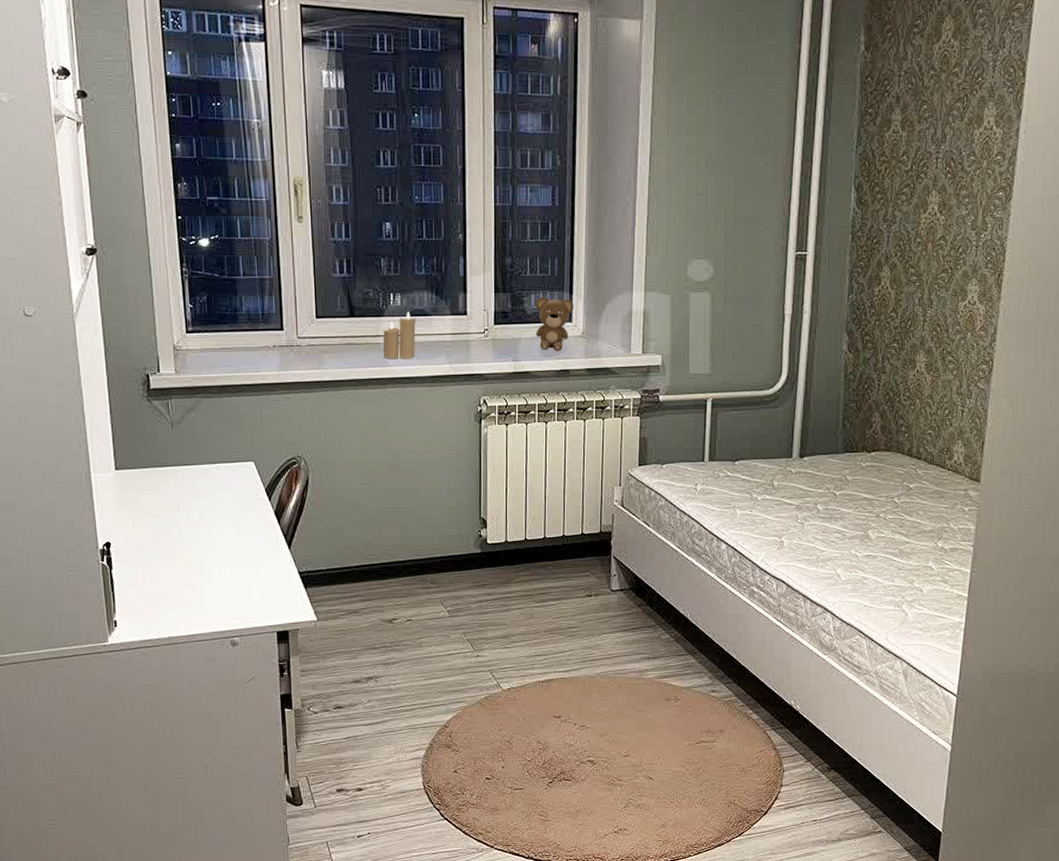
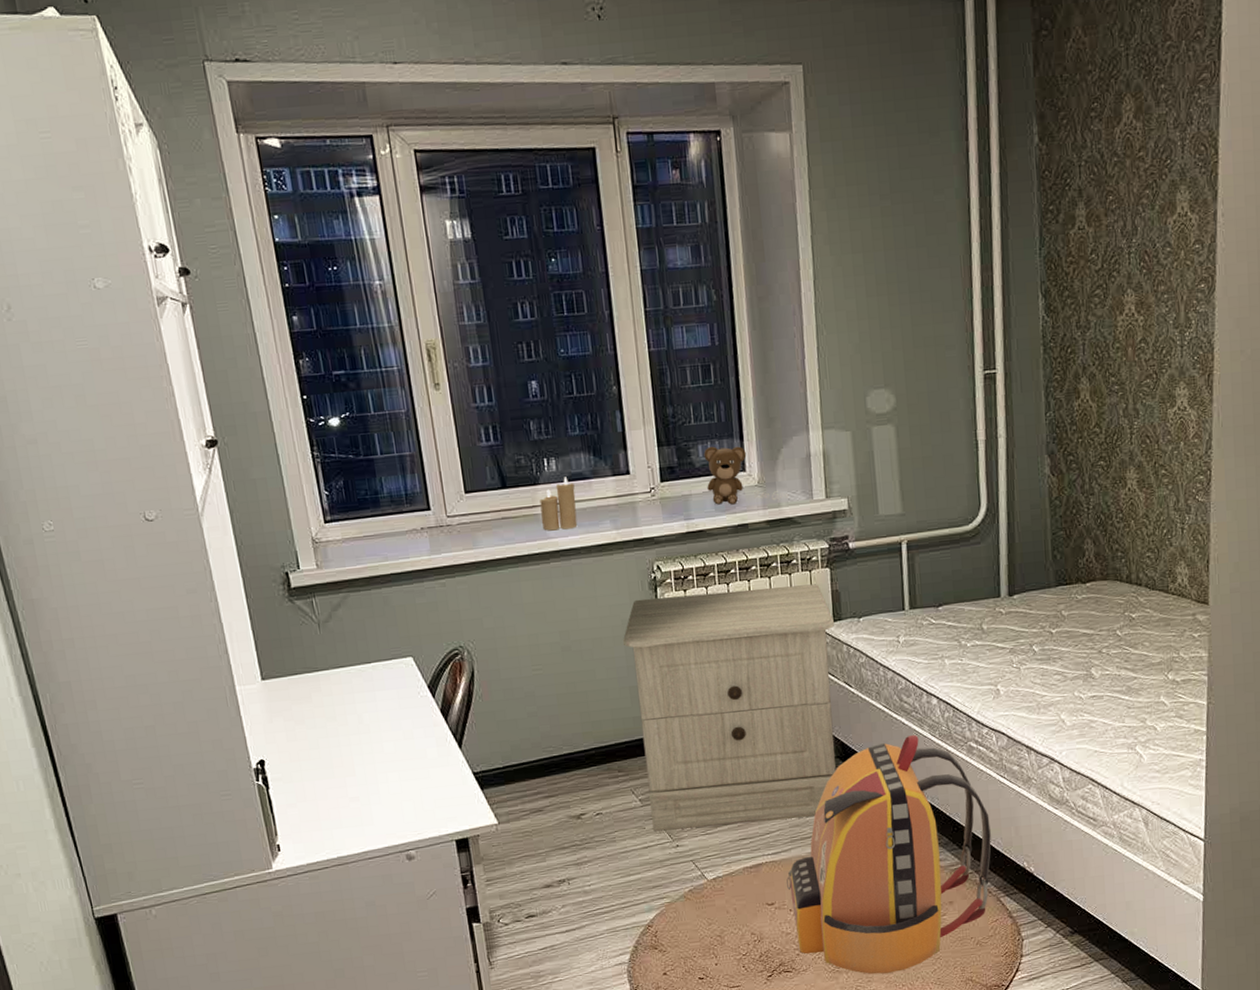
nightstand: none [447,429,639,641] -> present [623,584,836,832]
backpack: none [574,575,764,791] -> present [786,734,992,974]

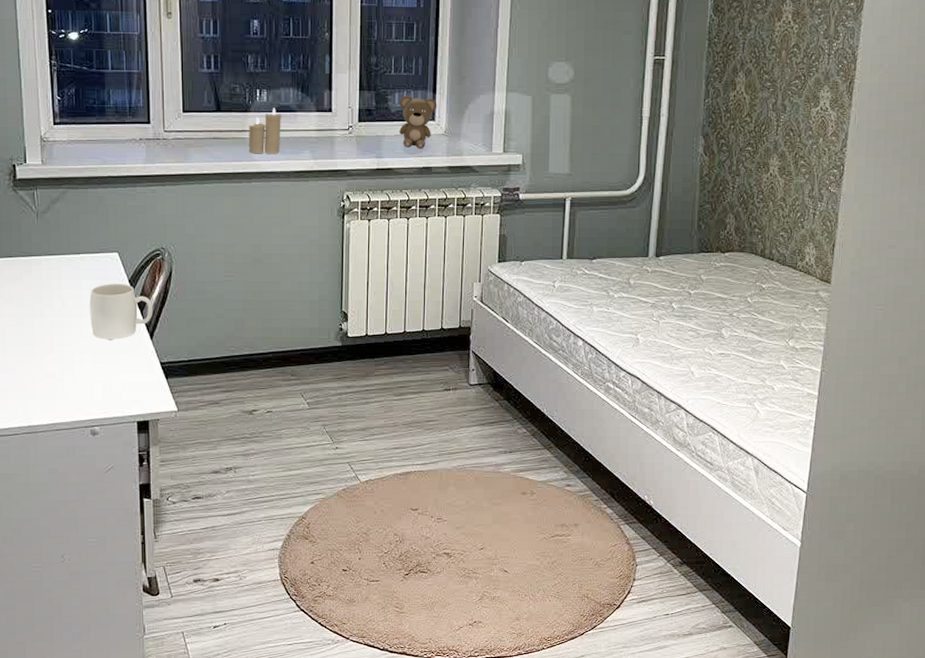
mug: none [387,690,459,755] -> present [89,284,153,340]
nightstand: present [623,584,836,832] -> none [309,223,499,434]
backpack: present [786,734,992,974] -> none [431,370,618,584]

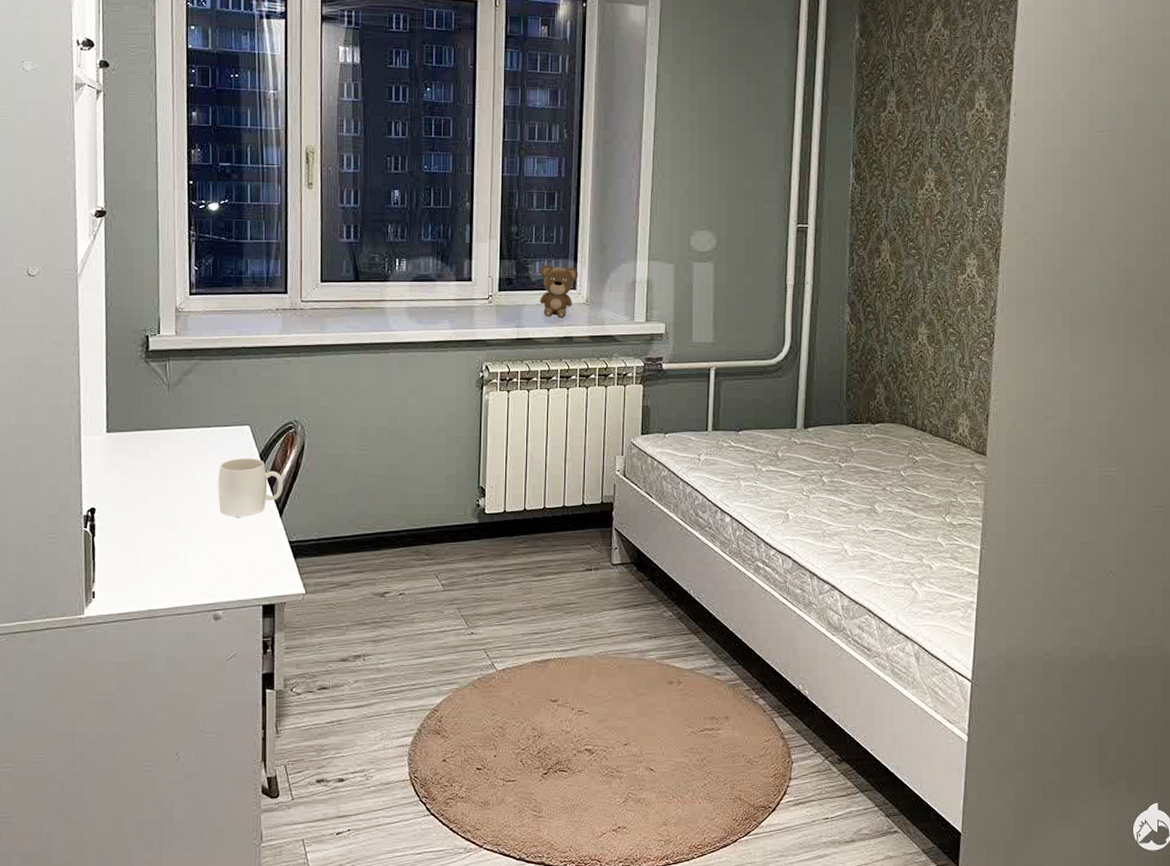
candle: present [248,108,281,154] -> none [386,277,420,324]

